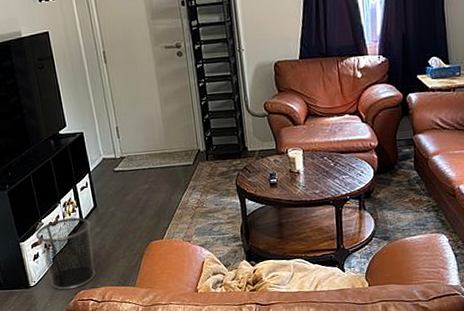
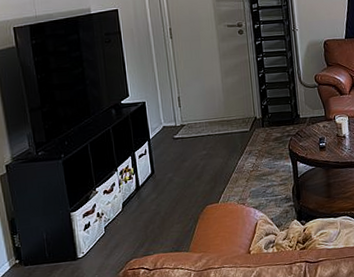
waste bin: present [35,217,96,290] -> none [88,184,150,260]

